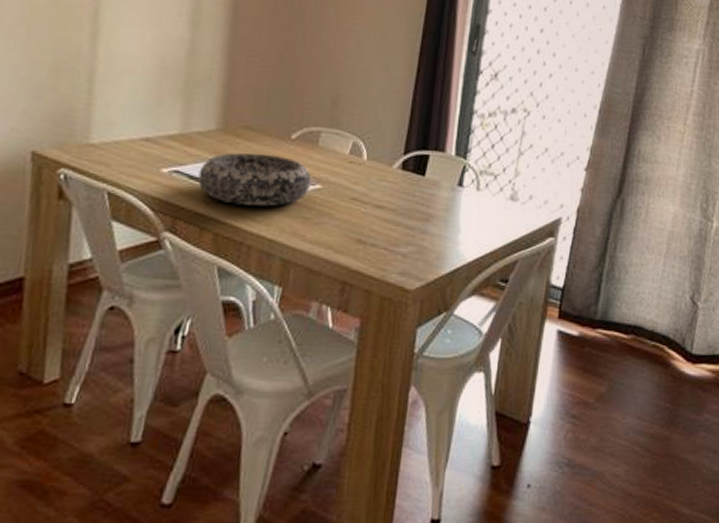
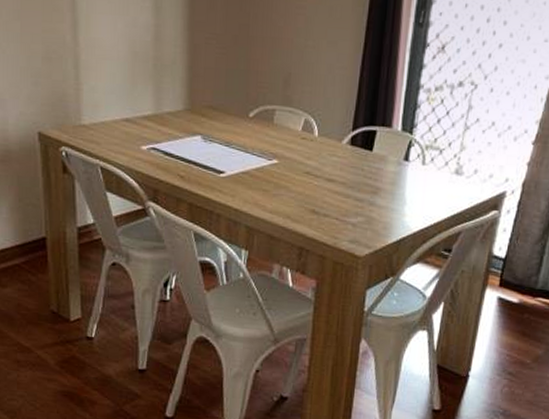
decorative bowl: present [197,152,311,207] -> none [172,130,269,180]

